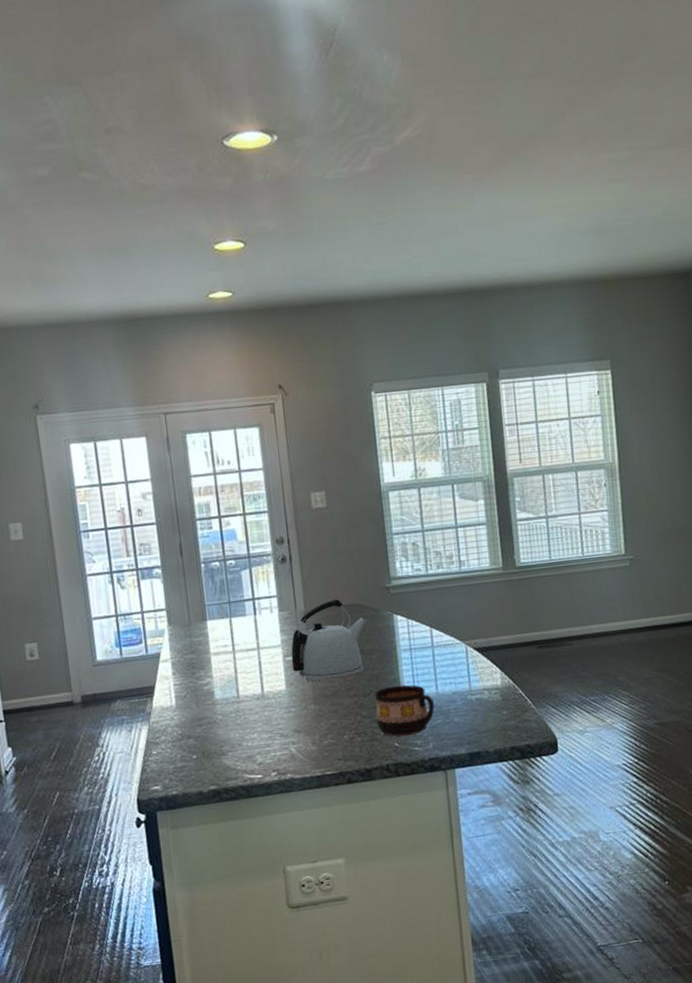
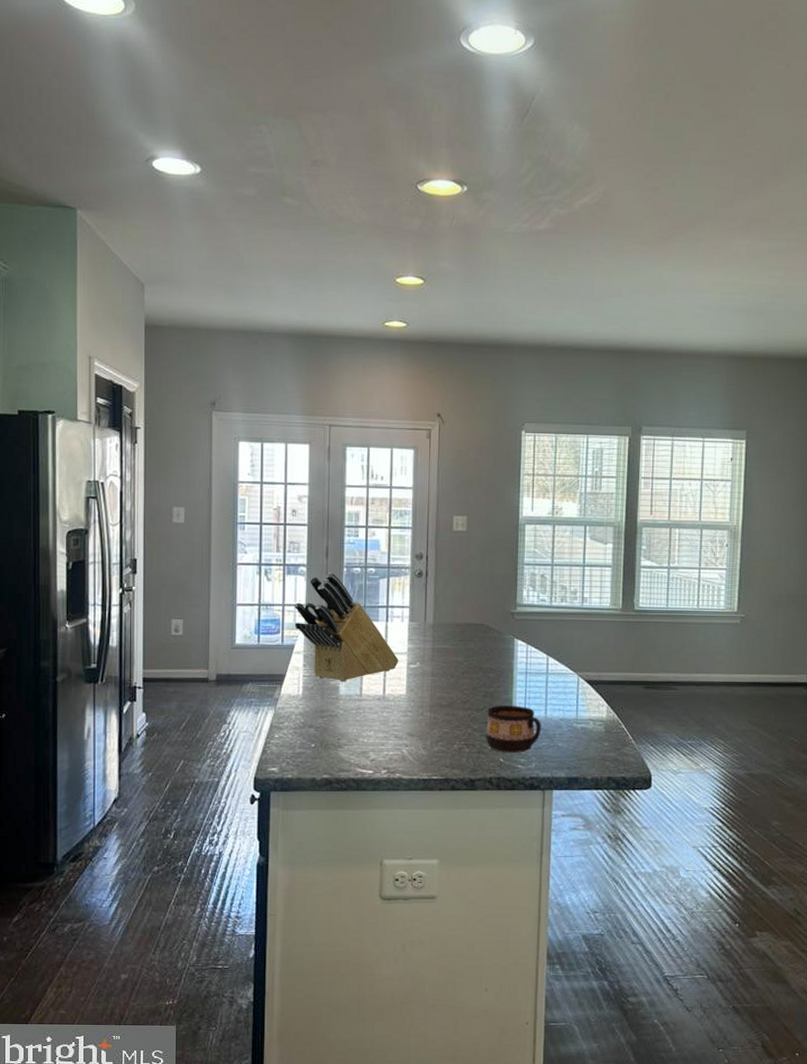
knife block: none [154,571,274,686] -> present [294,572,399,682]
kettle: present [291,598,367,682] -> none [414,616,490,691]

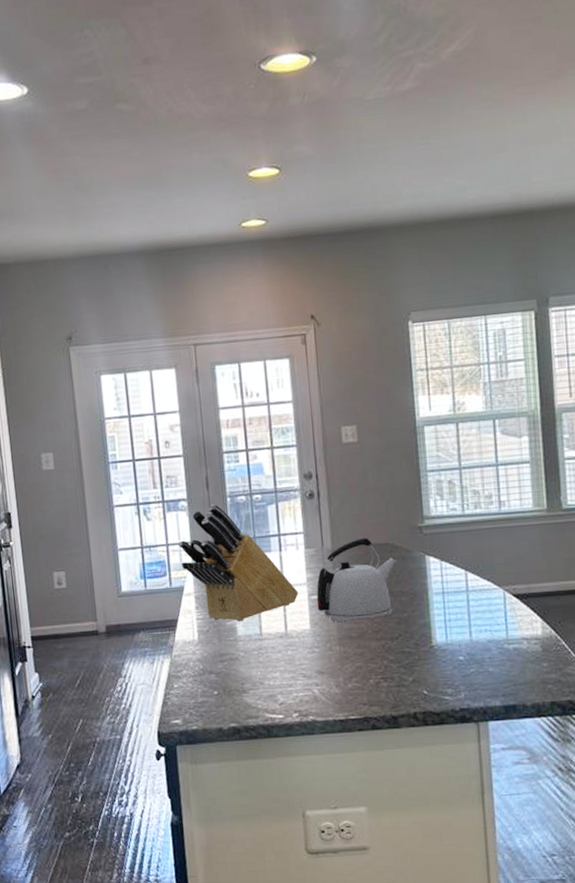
kettle: none [414,616,490,691] -> present [316,537,398,622]
cup: present [486,705,542,753] -> none [404,630,468,684]

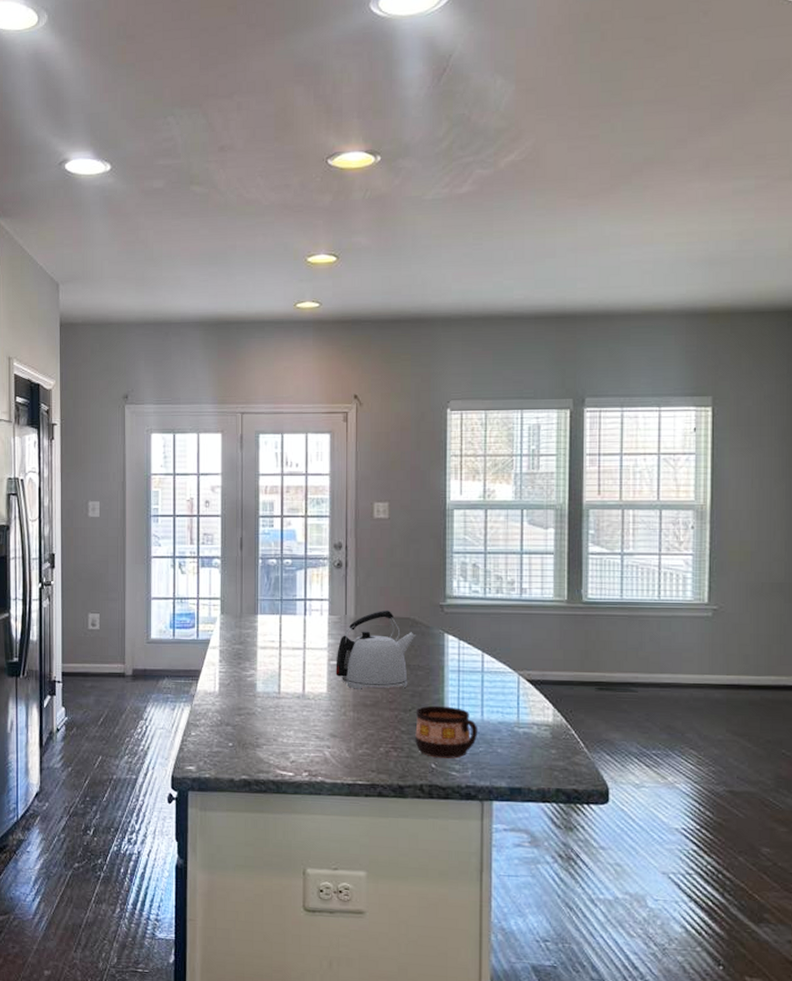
knife block: present [179,504,299,622] -> none [209,564,319,679]
cup: none [404,630,468,684] -> present [415,705,478,759]

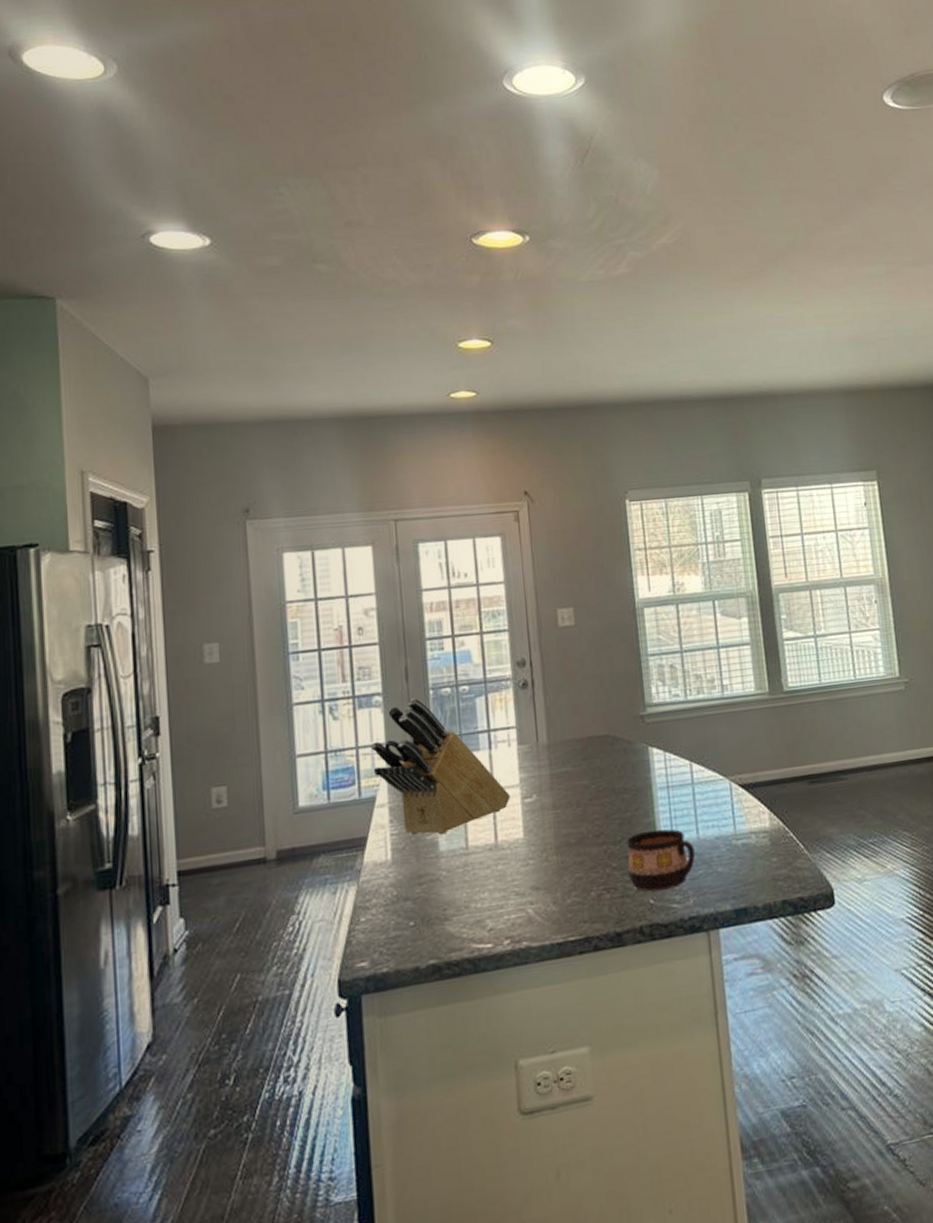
knife block: none [209,564,319,679] -> present [371,698,511,835]
kettle: present [336,610,417,689] -> none [531,729,619,828]

